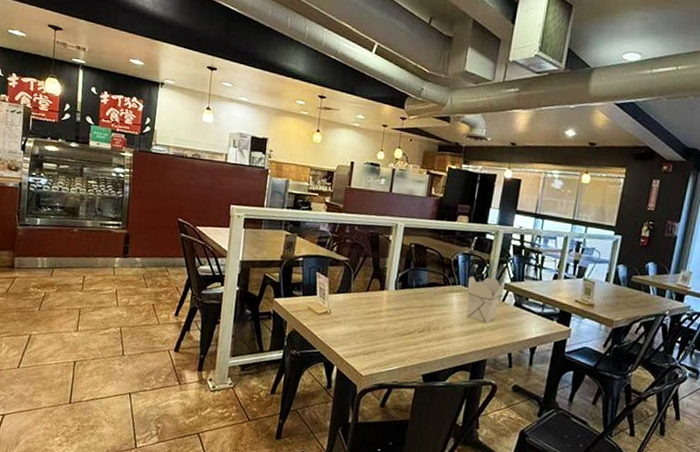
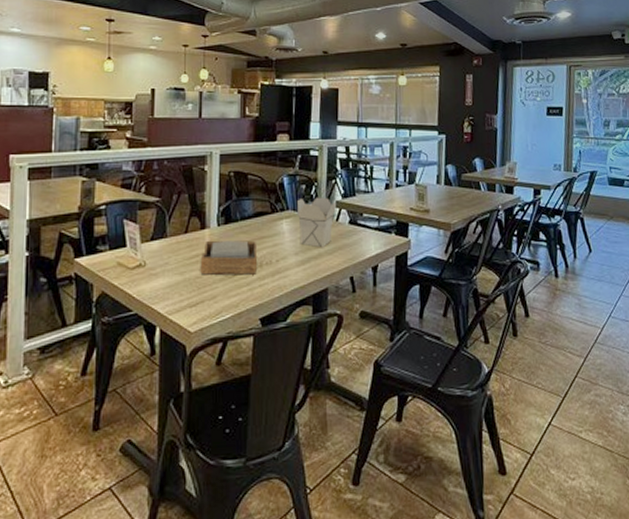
napkin holder: none [375,300,427,337] -> present [200,240,258,275]

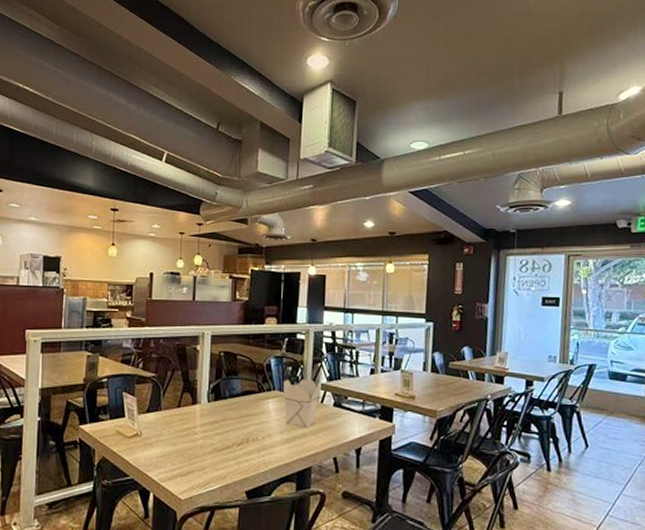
napkin holder: present [200,240,258,275] -> none [191,415,245,450]

